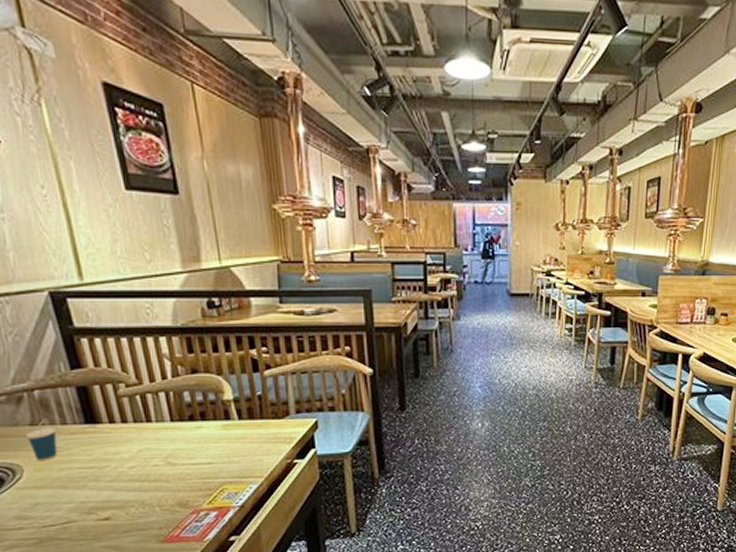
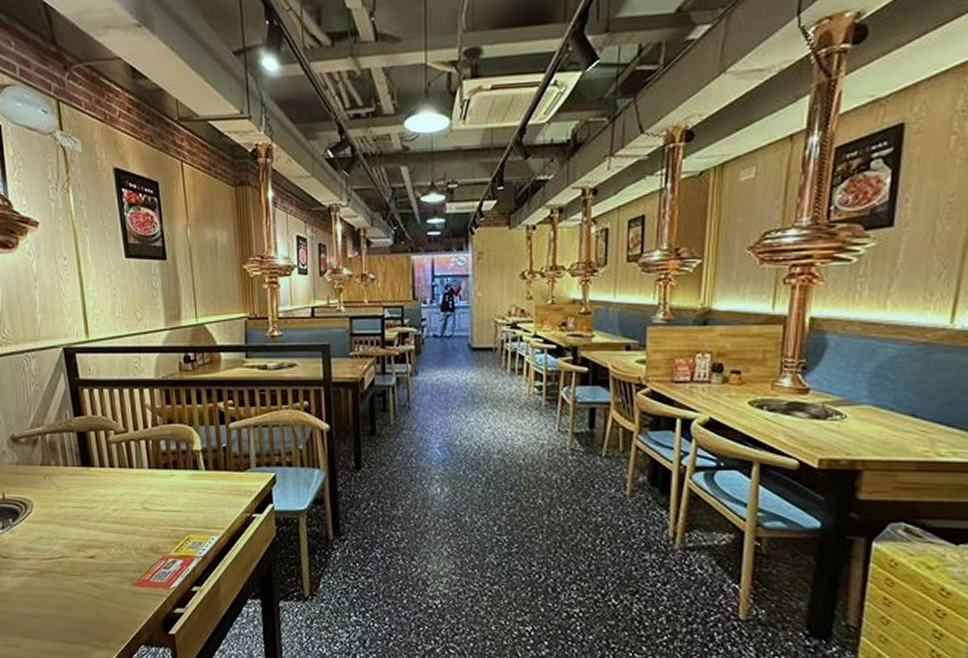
cup: present [26,418,58,461] -> none [37,459,60,498]

